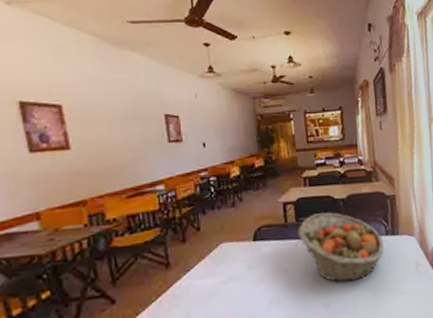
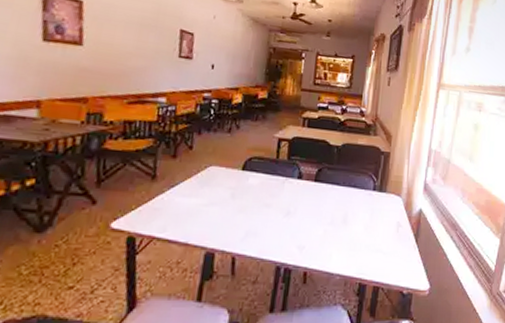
fruit basket: present [298,212,384,282] -> none [287,155,370,229]

